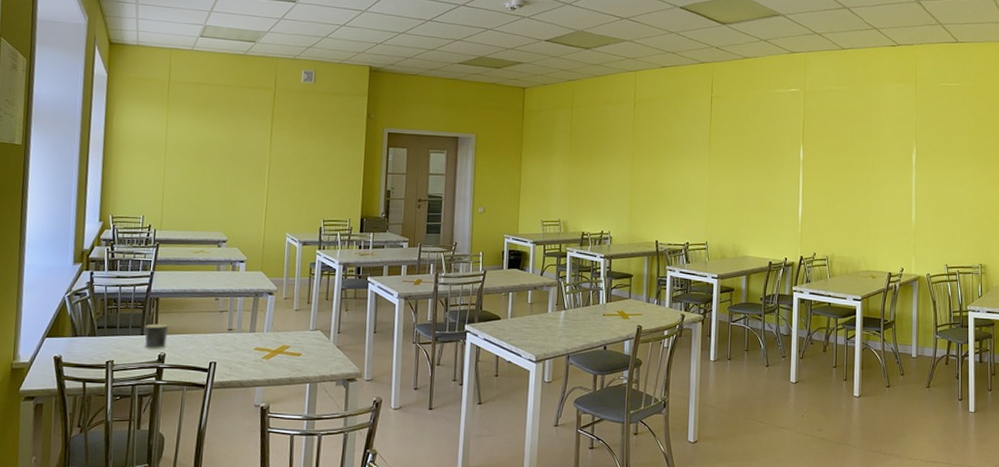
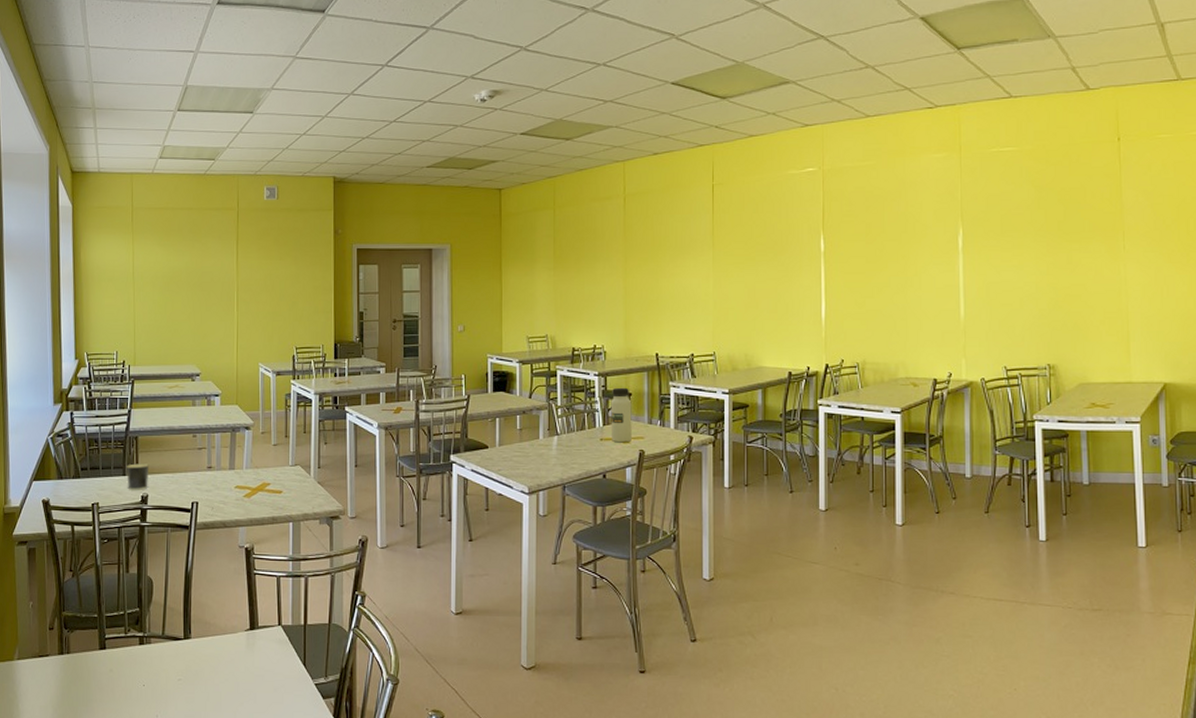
water bottle: none [613,269,633,319] -> present [610,387,632,443]

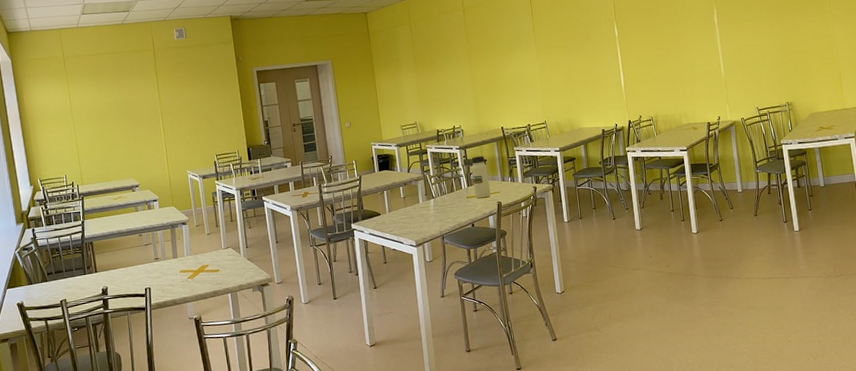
mug: present [126,463,150,491] -> none [85,262,107,287]

